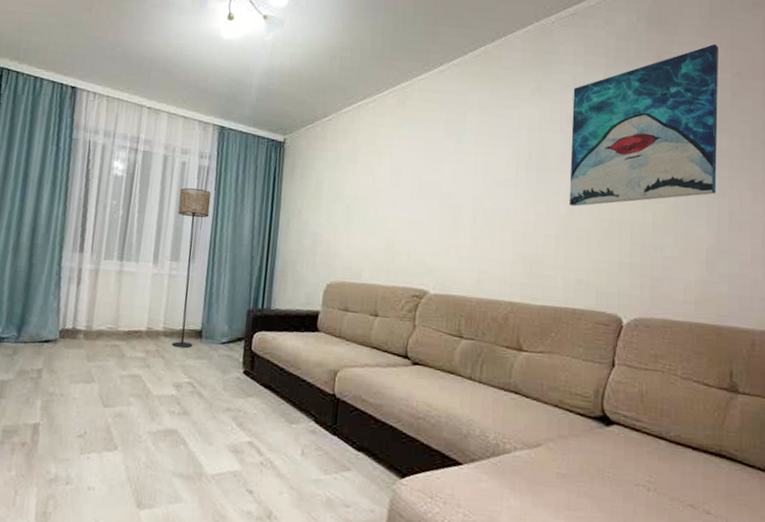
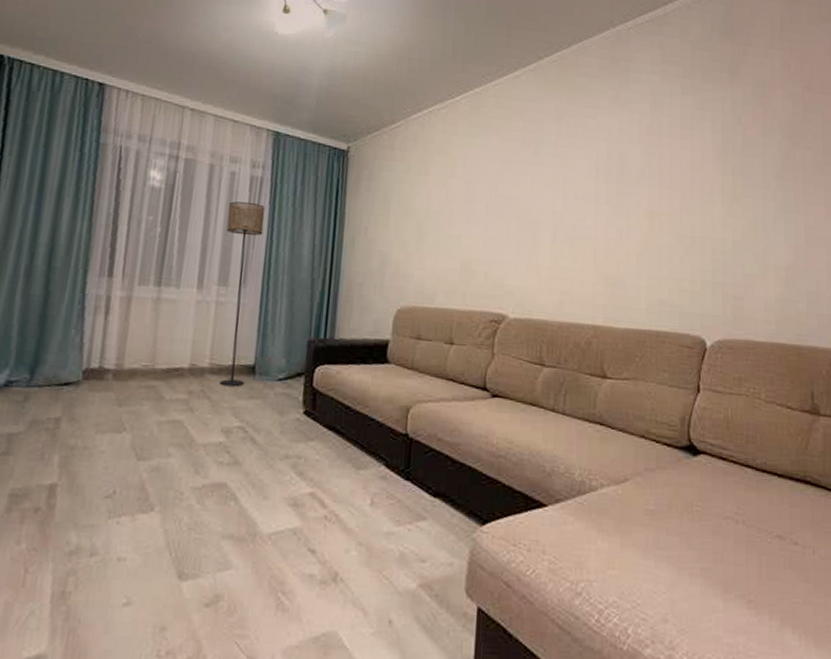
wall art: present [570,43,719,207] -> none [650,56,793,223]

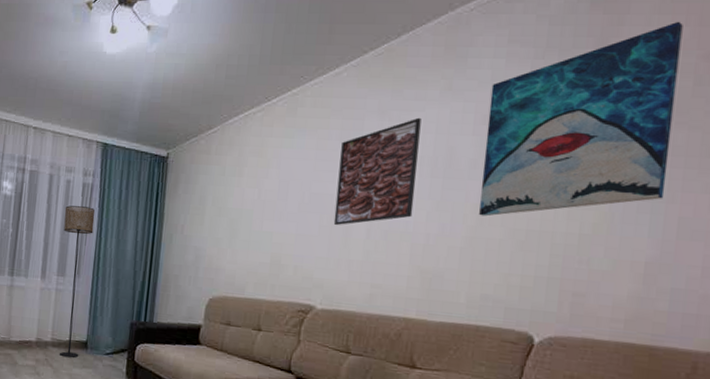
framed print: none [521,124,595,230] -> present [333,117,421,226]
wall art: none [650,56,793,223] -> present [479,21,683,217]

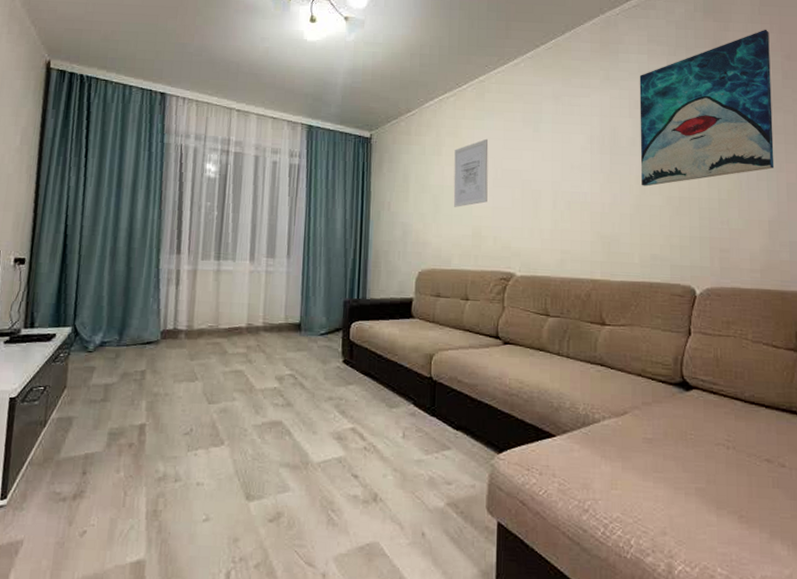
floor lamp: present [59,205,95,358] -> none [271,186,303,342]
wall art: none [252,158,297,233] -> present [453,138,489,207]
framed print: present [333,117,421,226] -> none [524,102,589,199]

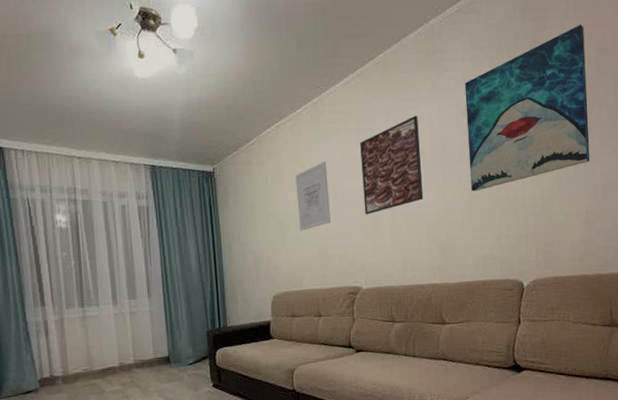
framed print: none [524,102,589,199] -> present [360,115,424,215]

